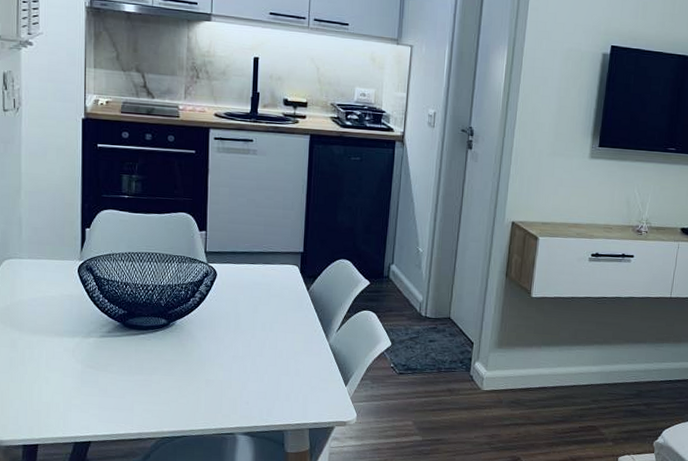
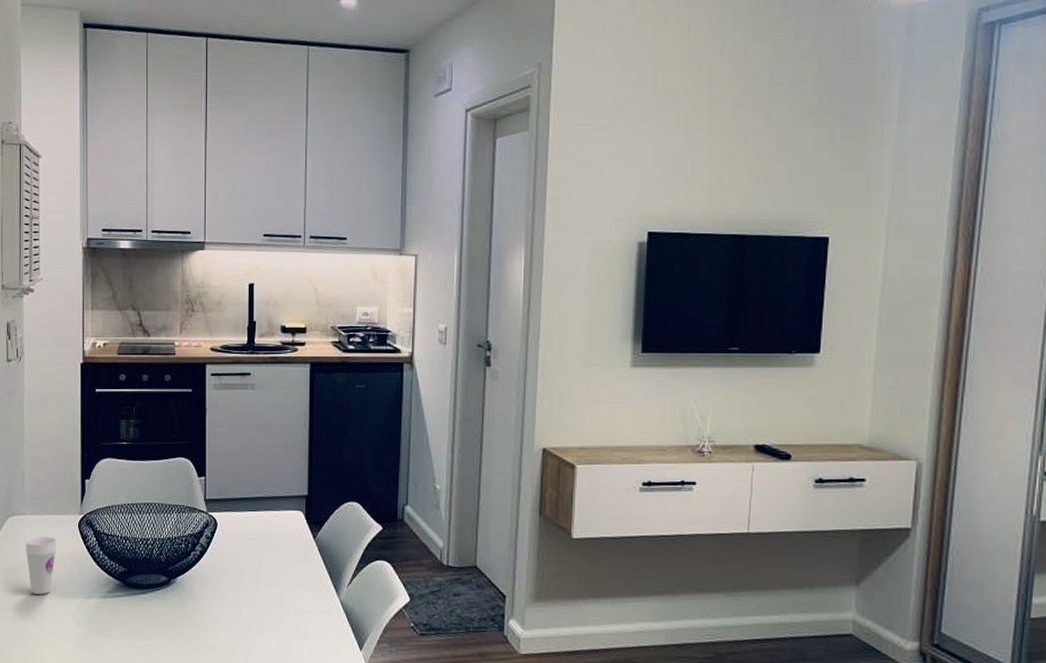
cup: none [22,279,56,333] -> present [25,536,57,595]

